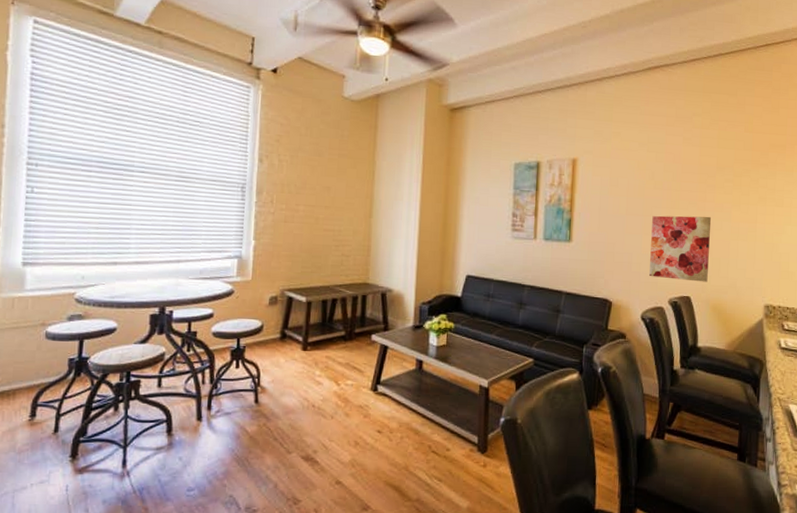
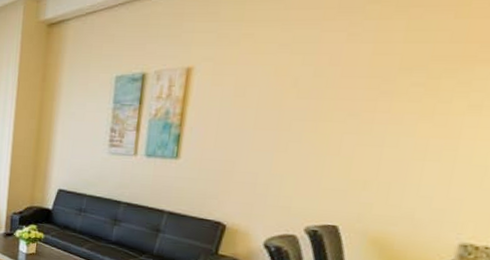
wall art: present [649,215,712,282] -> none [280,130,383,211]

